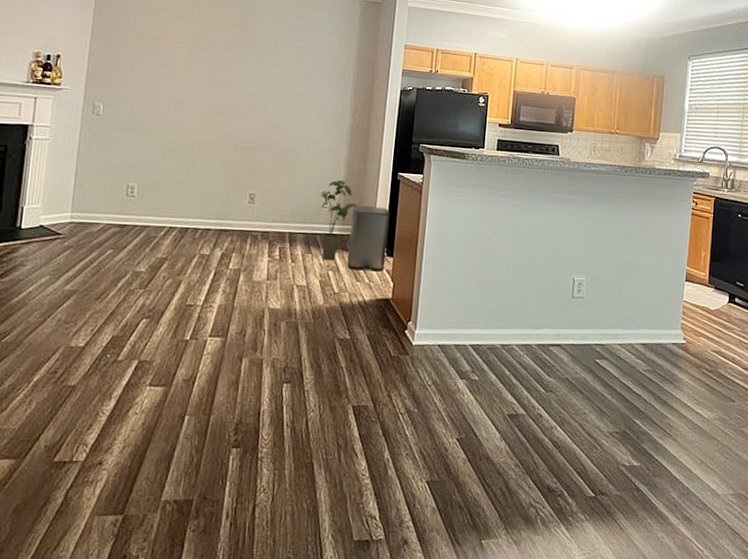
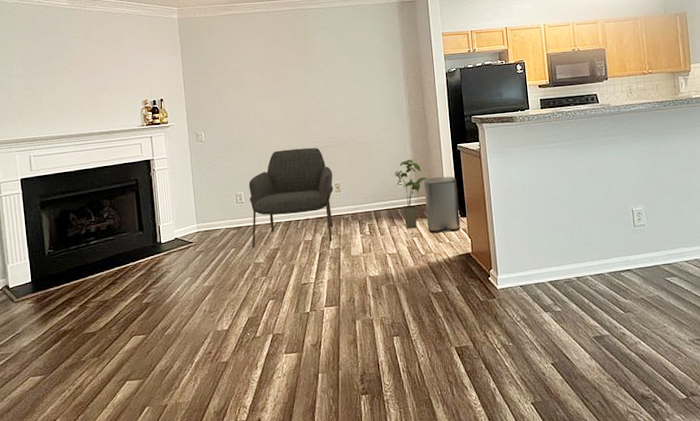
armchair: none [134,142,250,260] -> present [248,147,334,249]

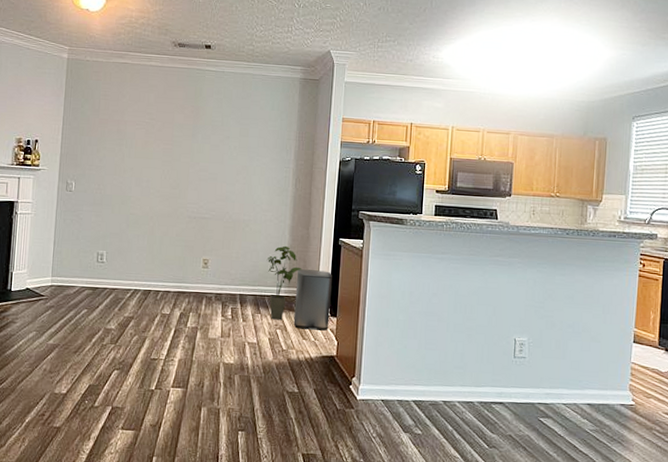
armchair: present [248,147,334,249] -> none [105,214,203,319]

